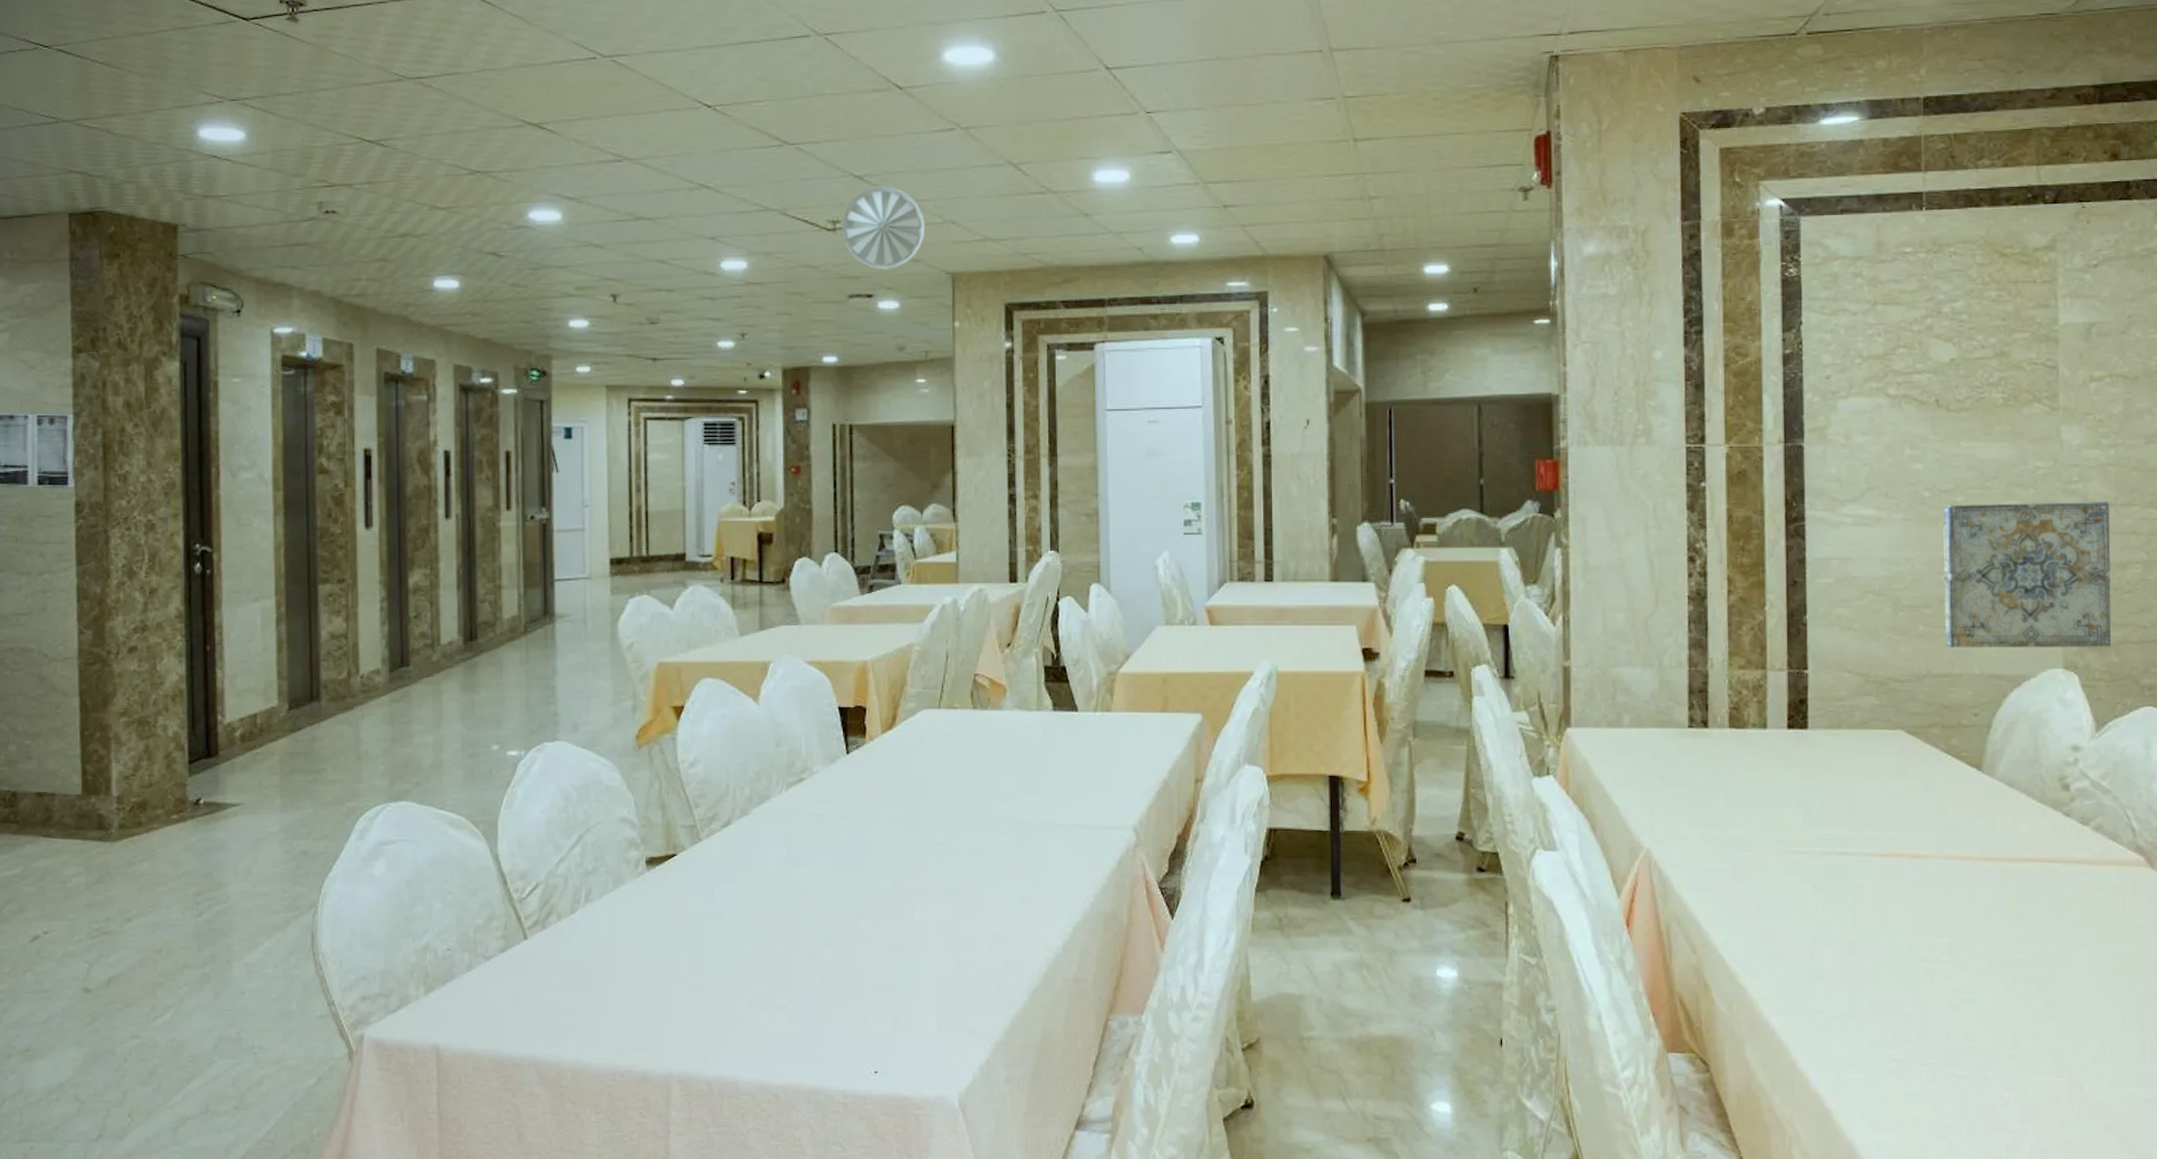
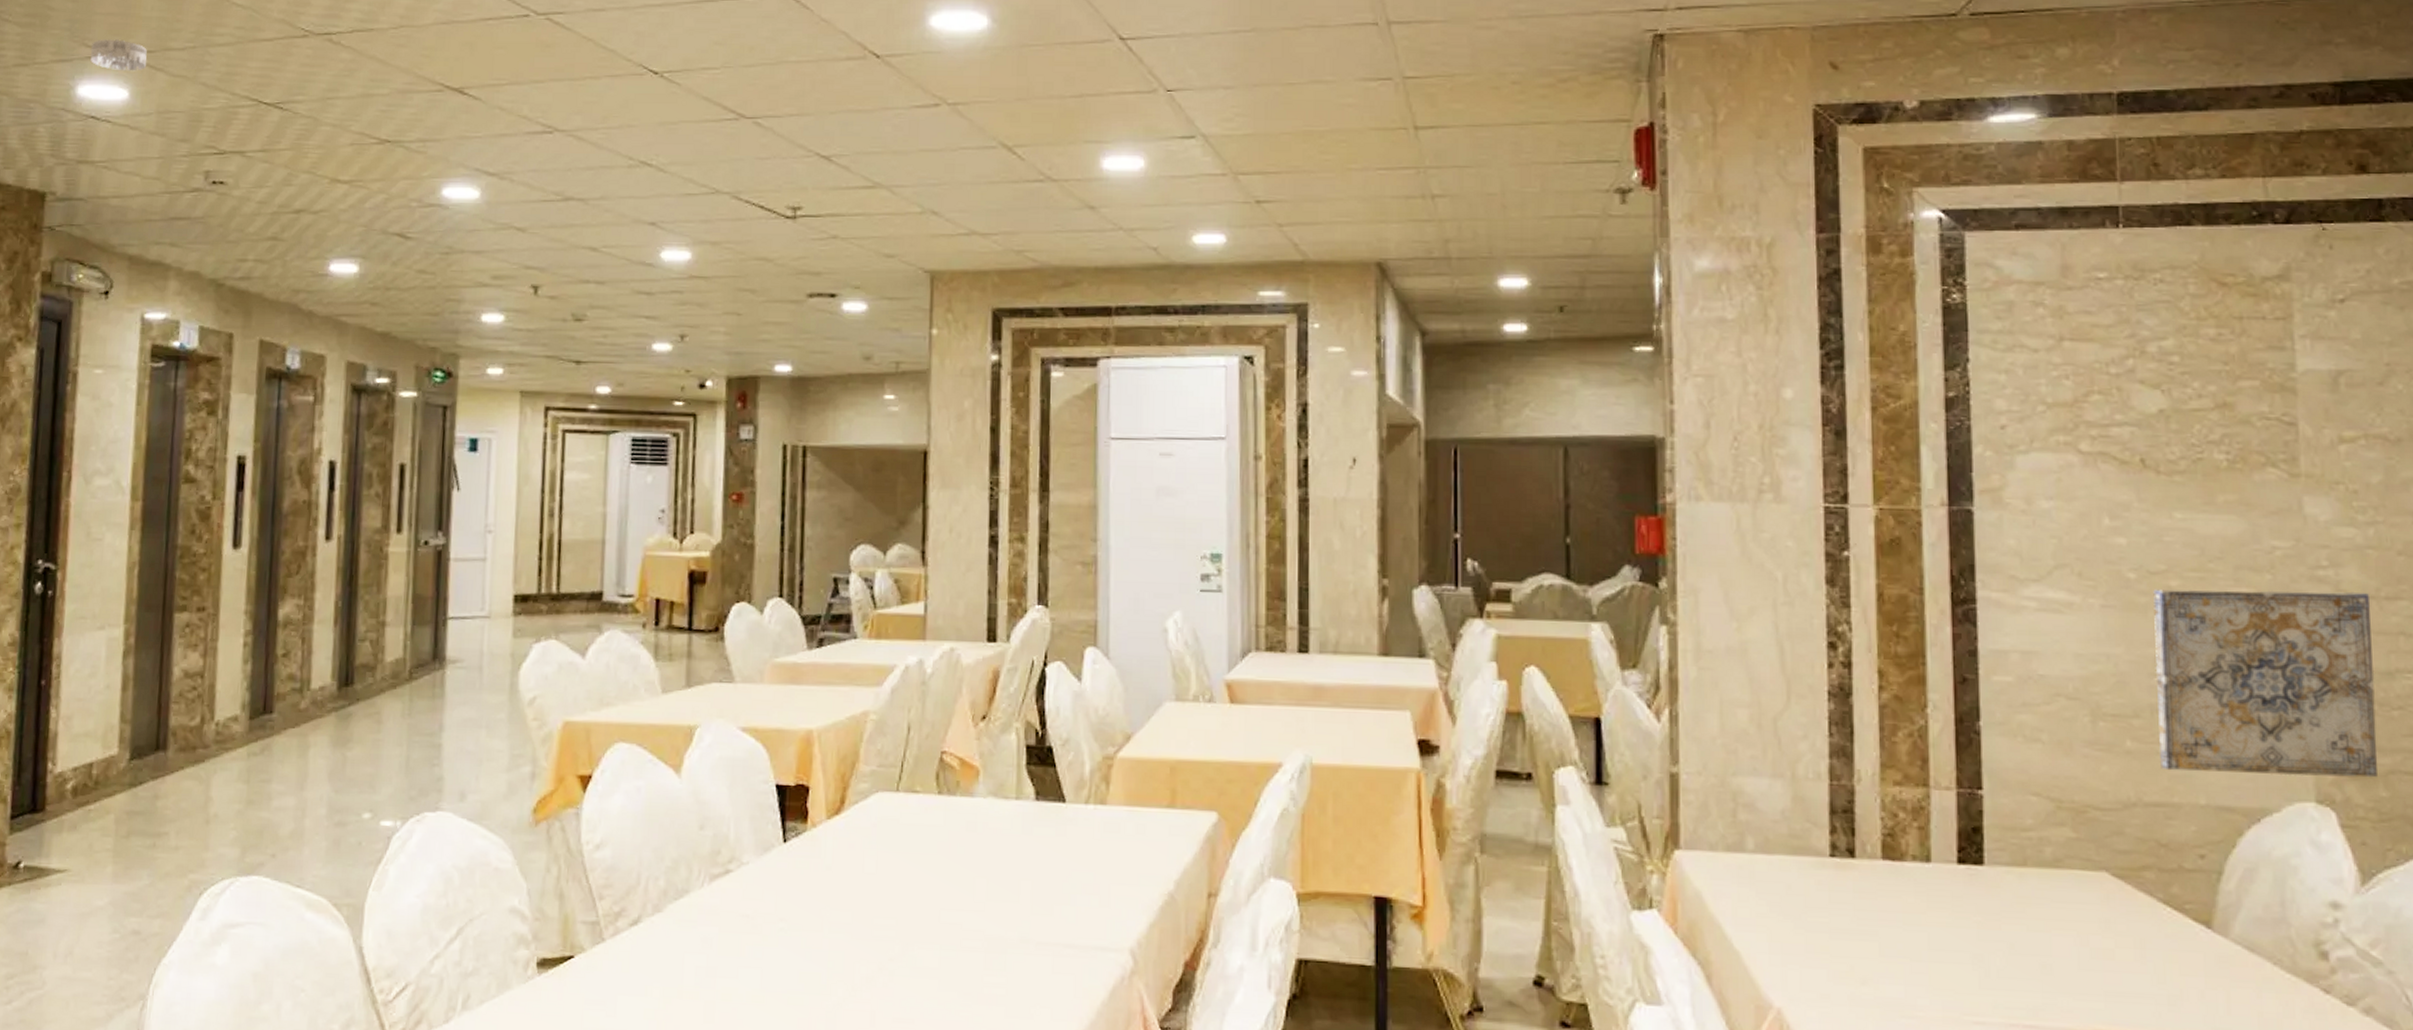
smoke detector: none [208,86,260,115] -> present [90,39,147,71]
ceiling vent: present [841,185,925,269] -> none [802,167,901,265]

